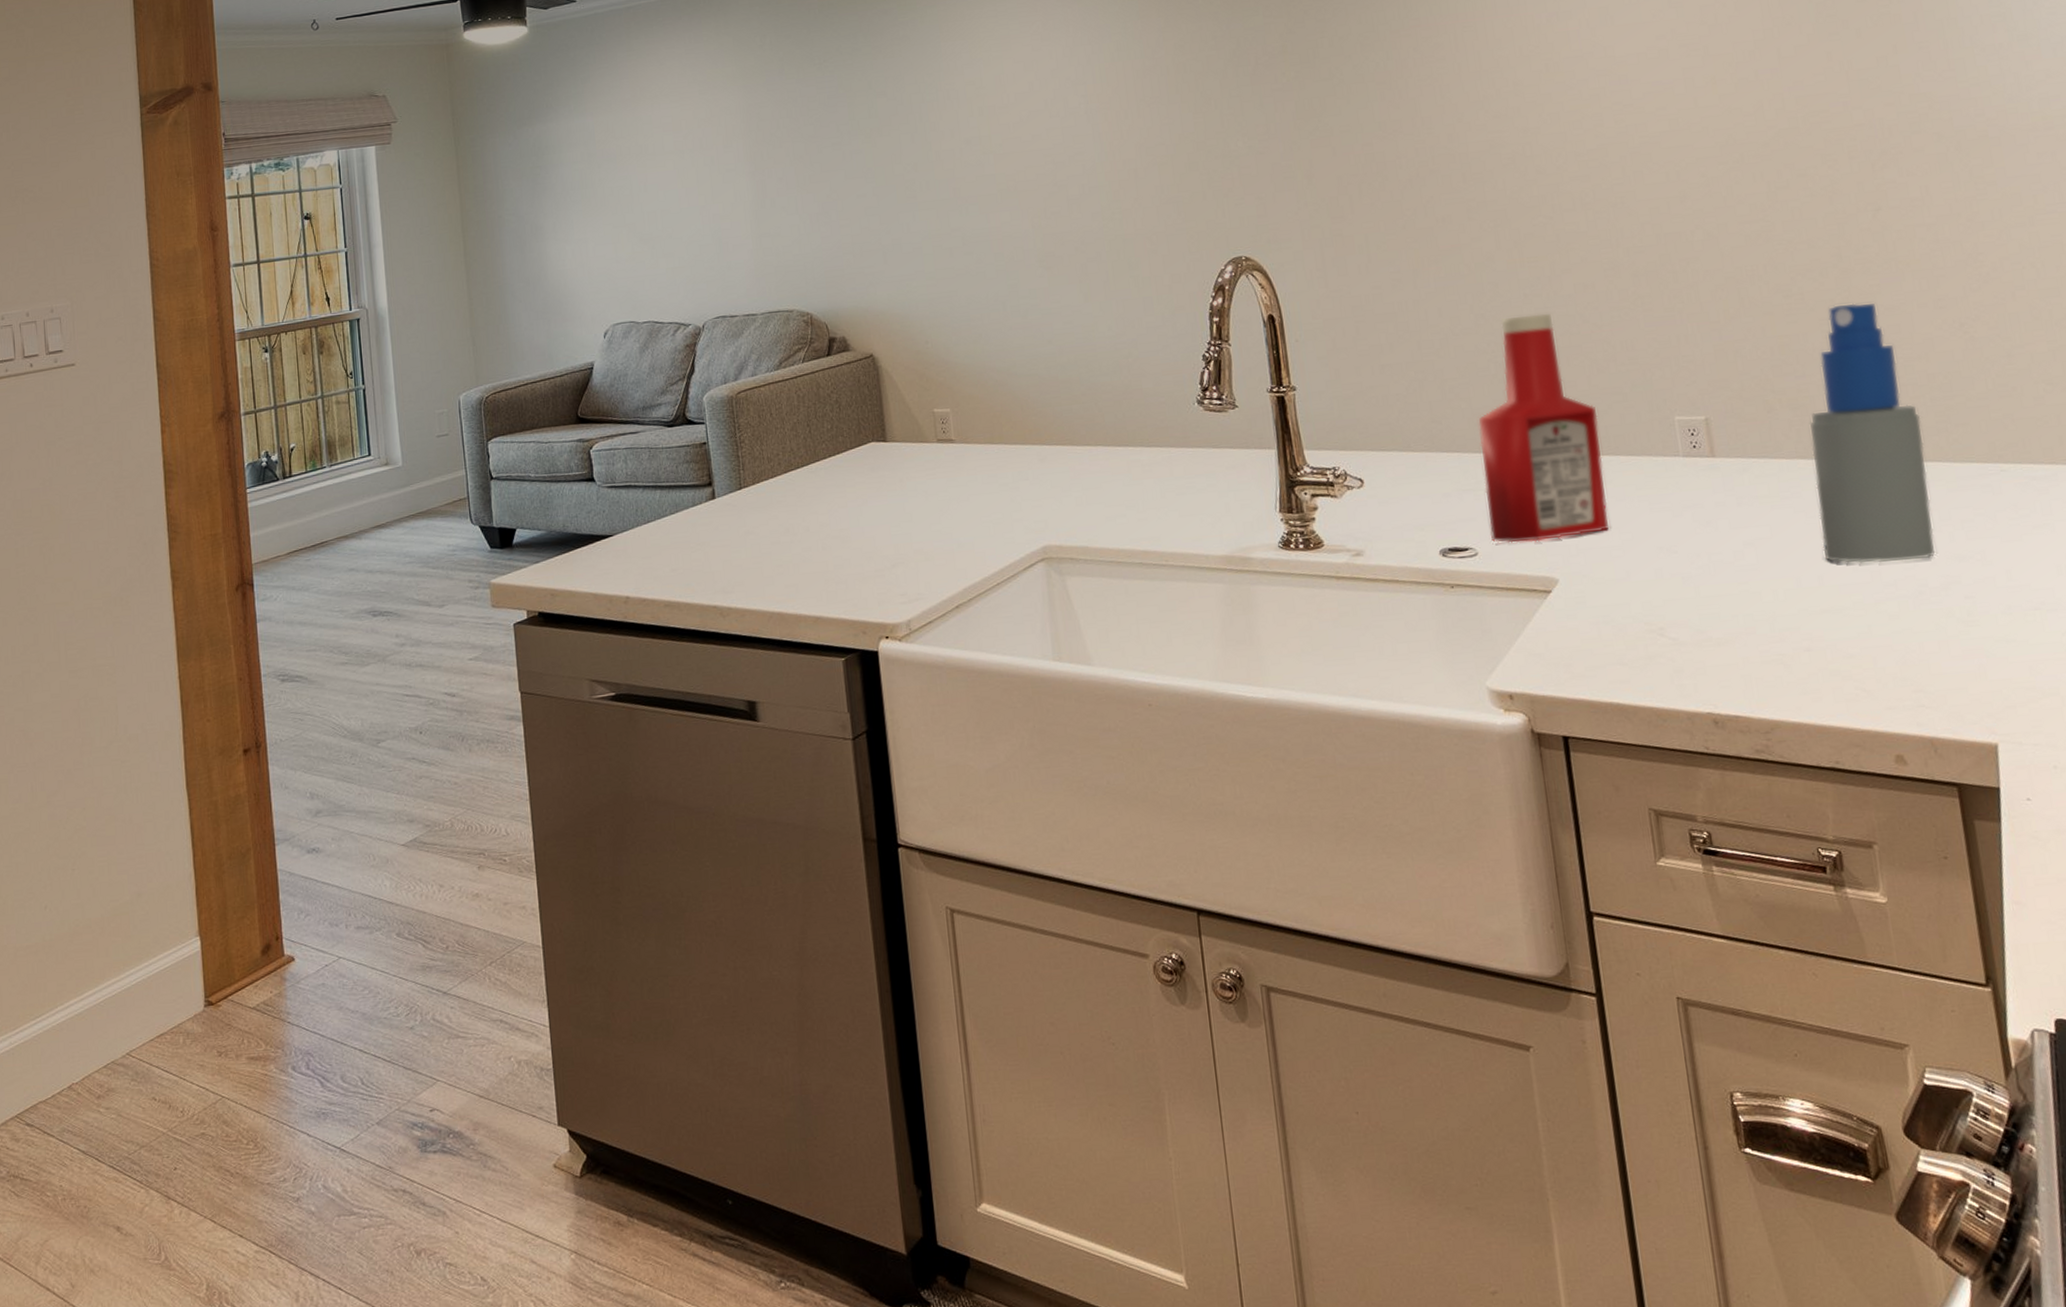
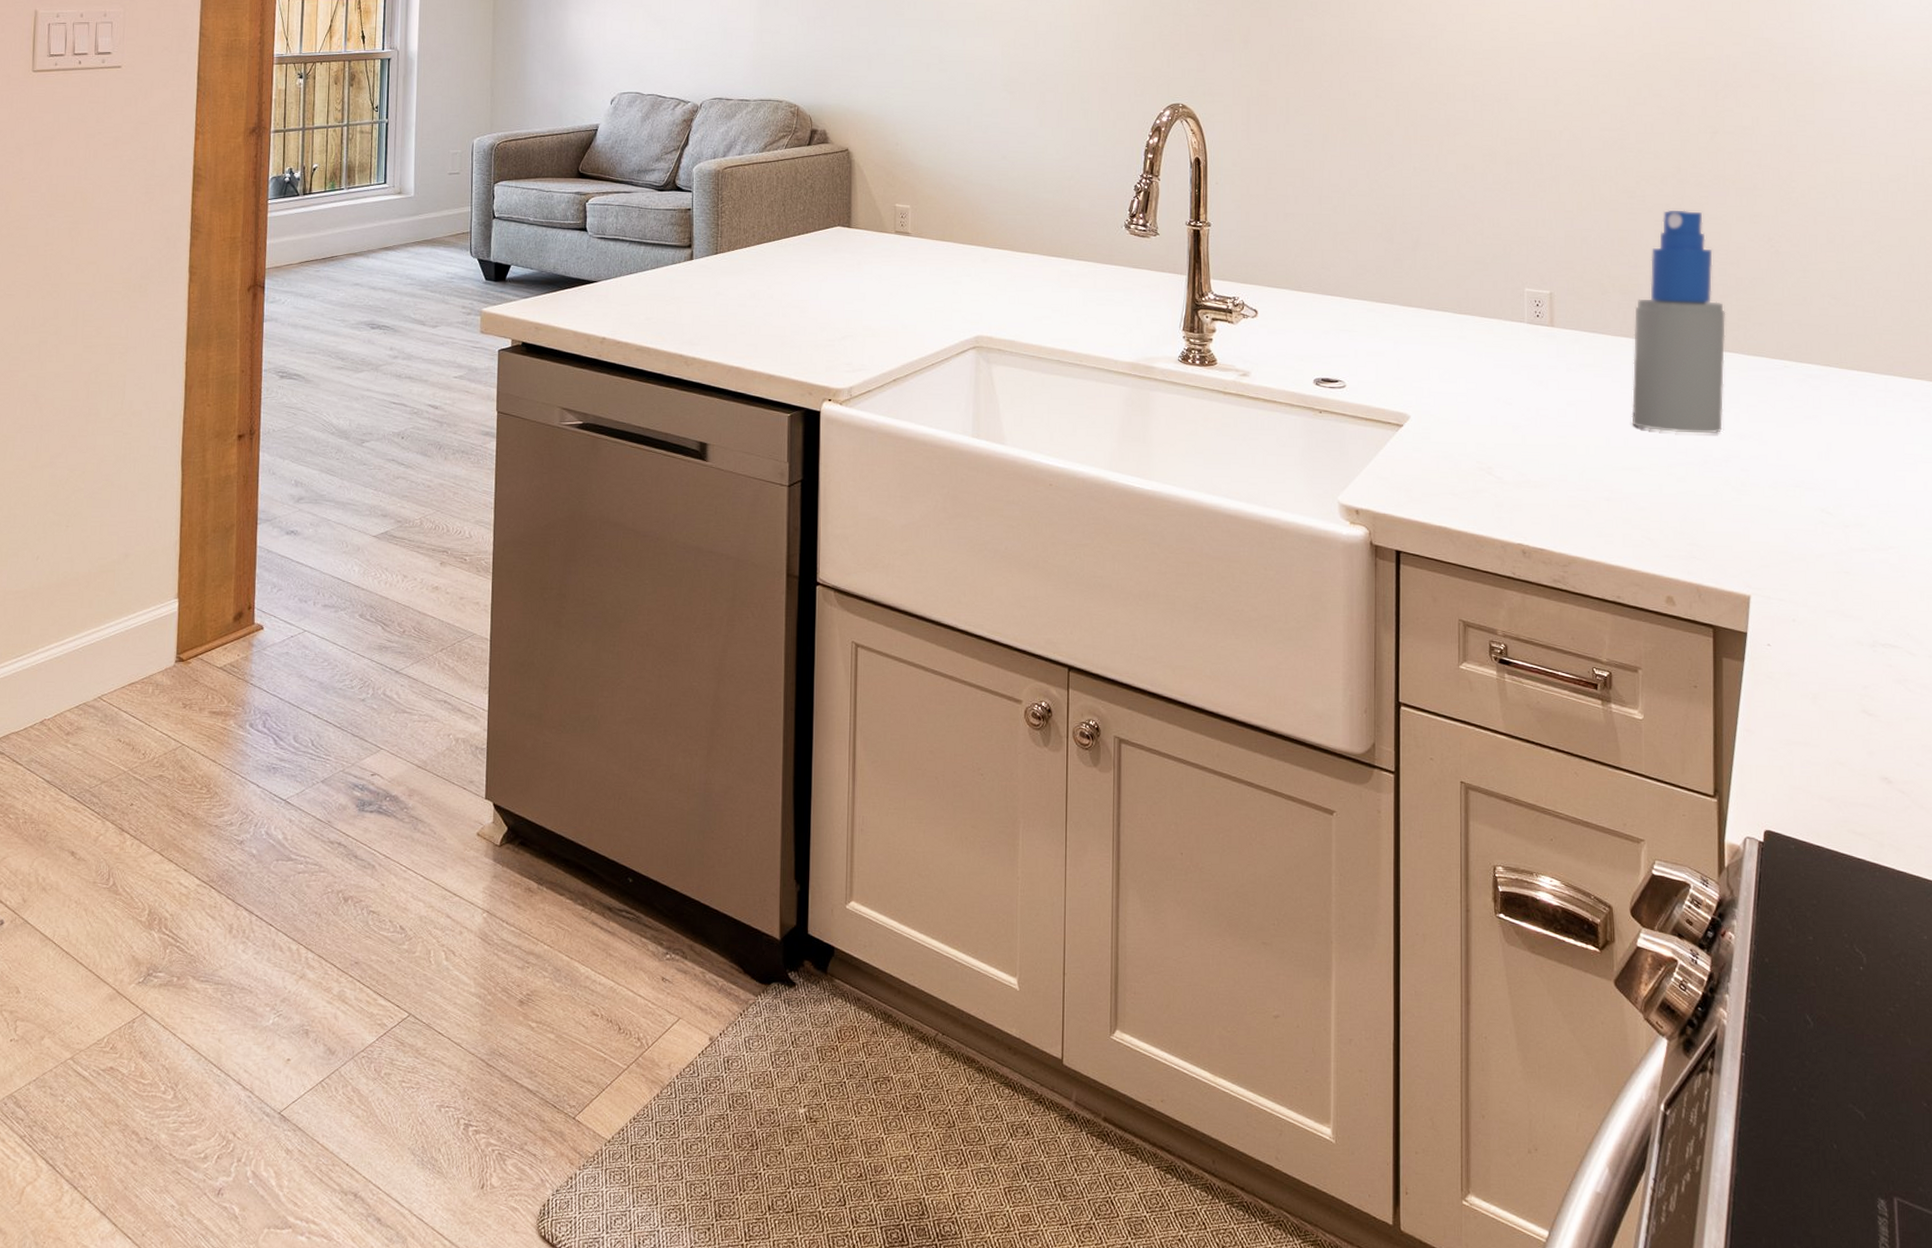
ketchup bottle: present [1478,313,1609,543] -> none [1358,185,1461,382]

